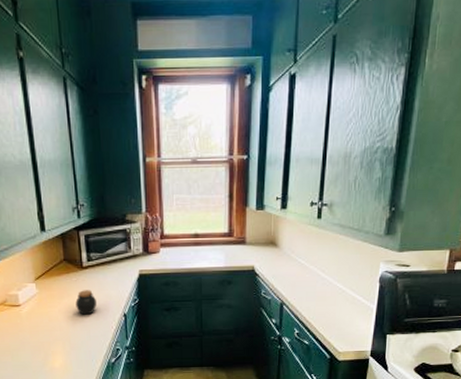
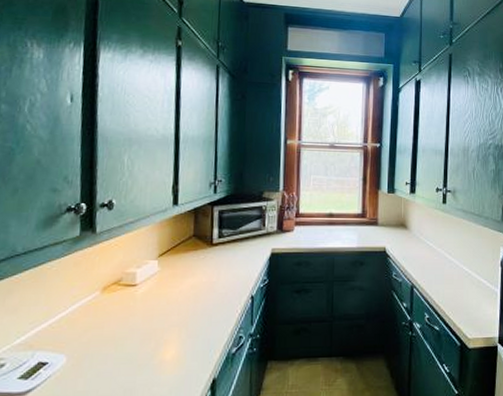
jar: present [75,290,98,315] -> none [199,269,224,297]

